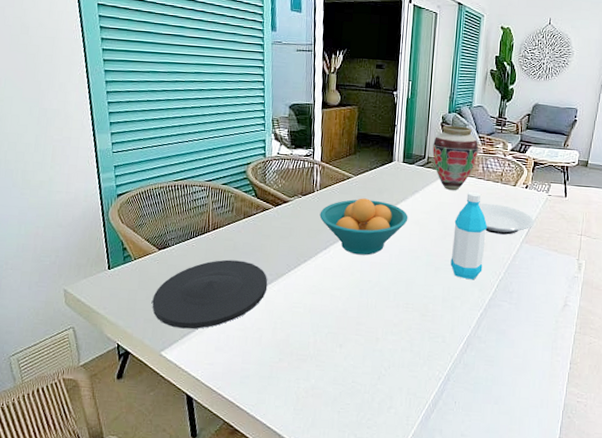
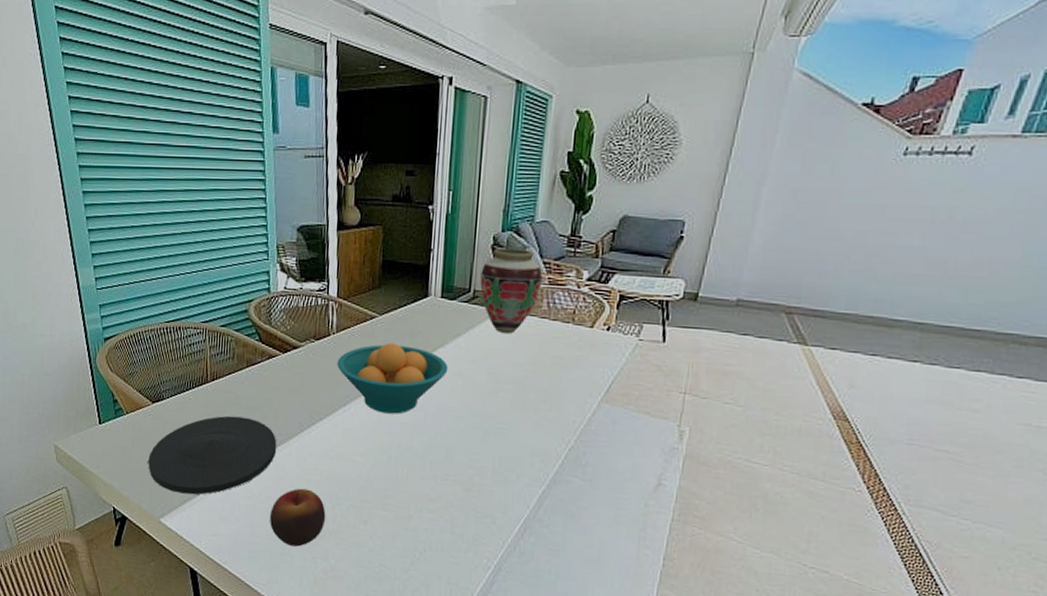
apple: none [259,319,308,370] -> present [269,488,326,547]
water bottle: present [450,191,488,280] -> none [503,334,554,449]
plate: present [479,203,535,235] -> none [541,350,619,392]

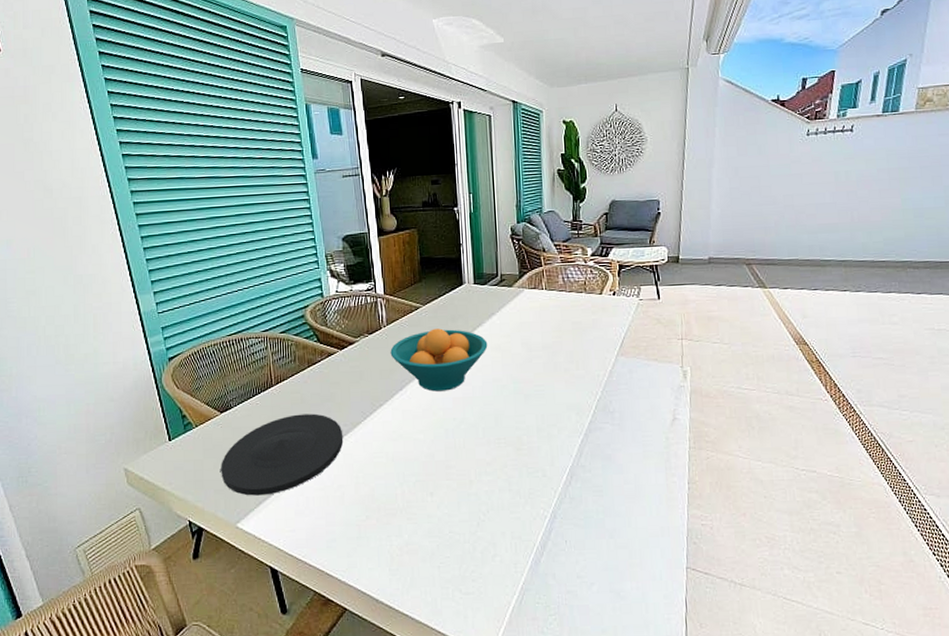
apple: present [269,488,326,547] -> none [342,472,396,529]
vase: present [480,248,543,334] -> none [505,235,556,308]

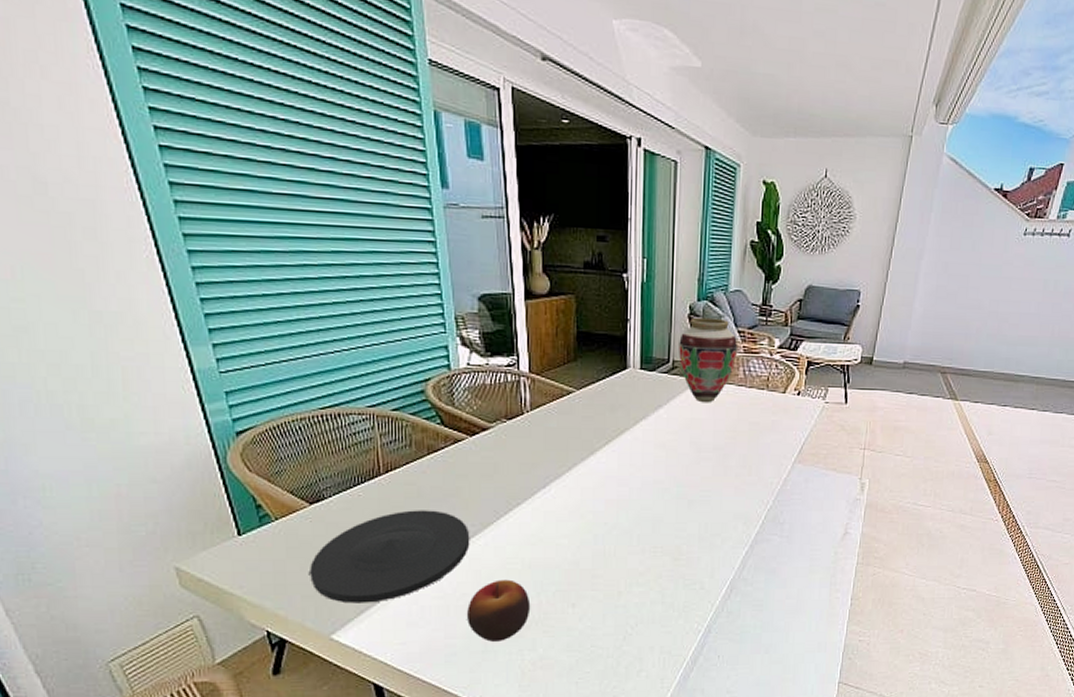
apple: none [342,472,396,529] -> present [466,579,531,642]
fruit bowl: present [390,328,488,392] -> none [533,418,651,492]
vase: none [505,235,556,308] -> present [679,317,738,403]

